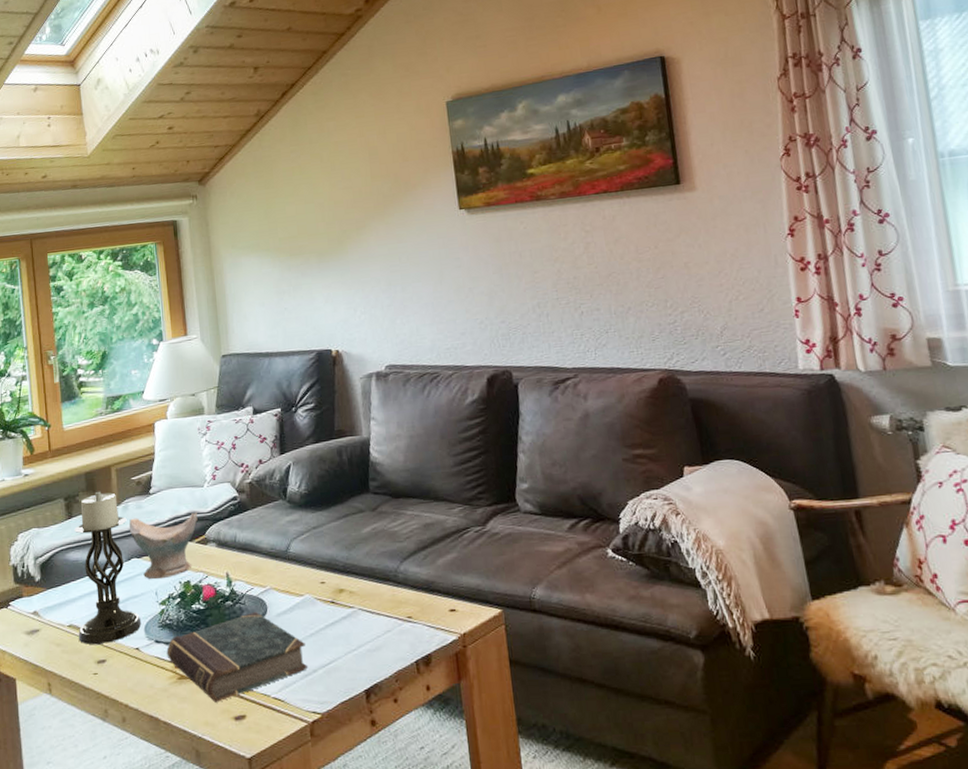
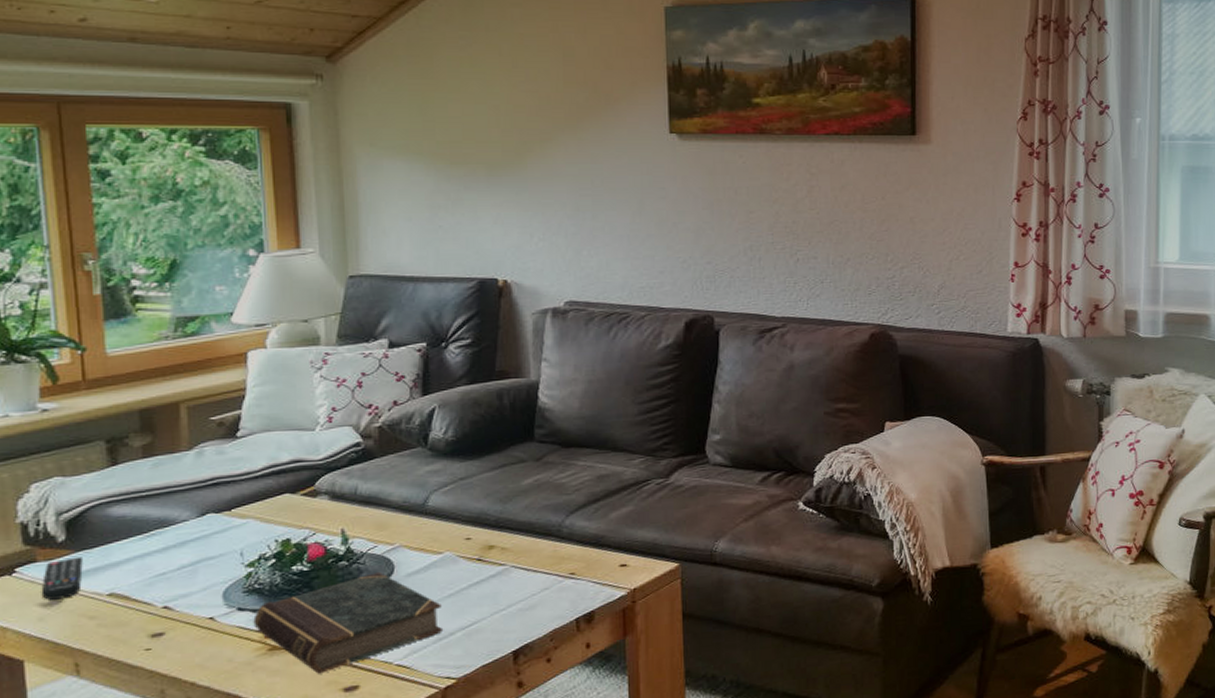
remote control: none [26,593,52,630] -> present [41,557,83,601]
candle holder: present [75,491,142,644] -> none [121,432,219,616]
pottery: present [129,512,198,579] -> none [205,459,305,538]

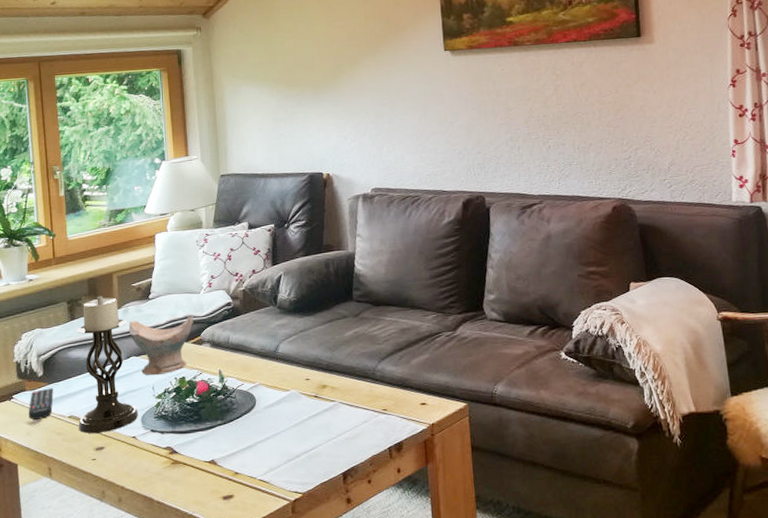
candle holder: none [121,432,219,616] -> present [77,296,139,433]
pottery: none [205,459,305,538] -> present [129,316,194,376]
book: present [253,571,444,674] -> none [161,404,292,484]

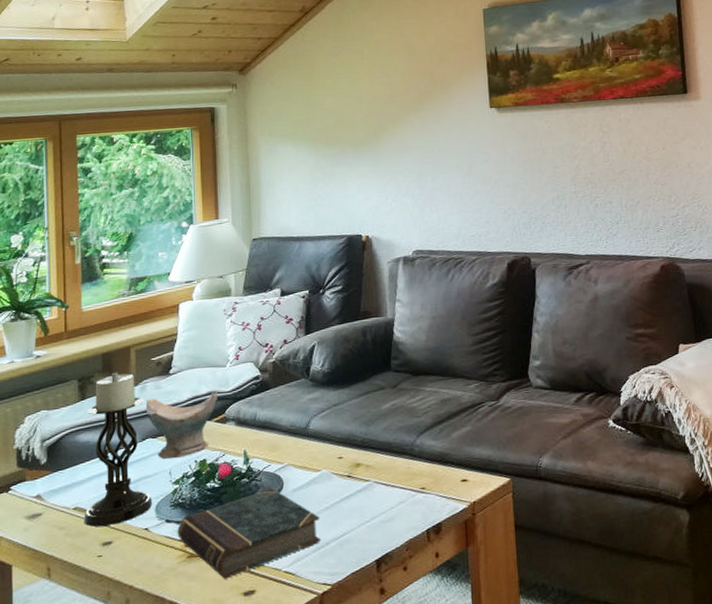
remote control: present [28,388,53,421] -> none [27,476,57,514]
book: none [161,404,292,484] -> present [177,487,322,579]

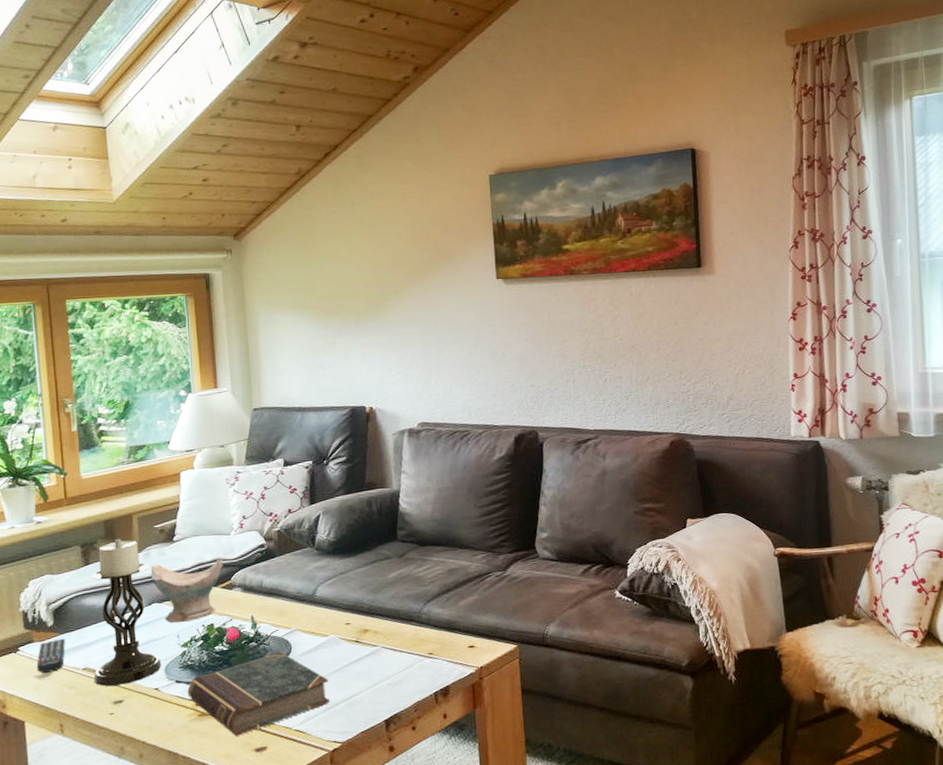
remote control: none [27,476,57,514] -> present [36,638,65,674]

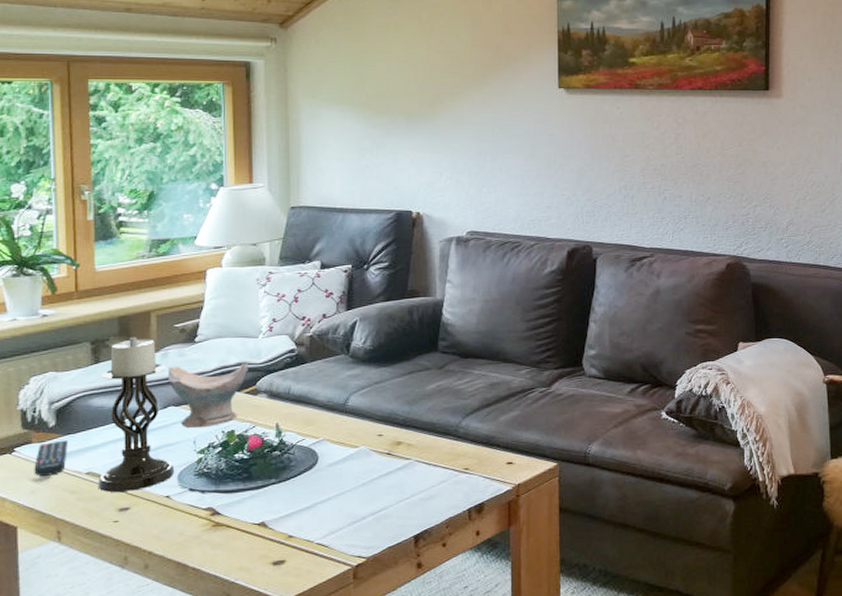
book: present [187,651,331,736] -> none [201,461,357,549]

